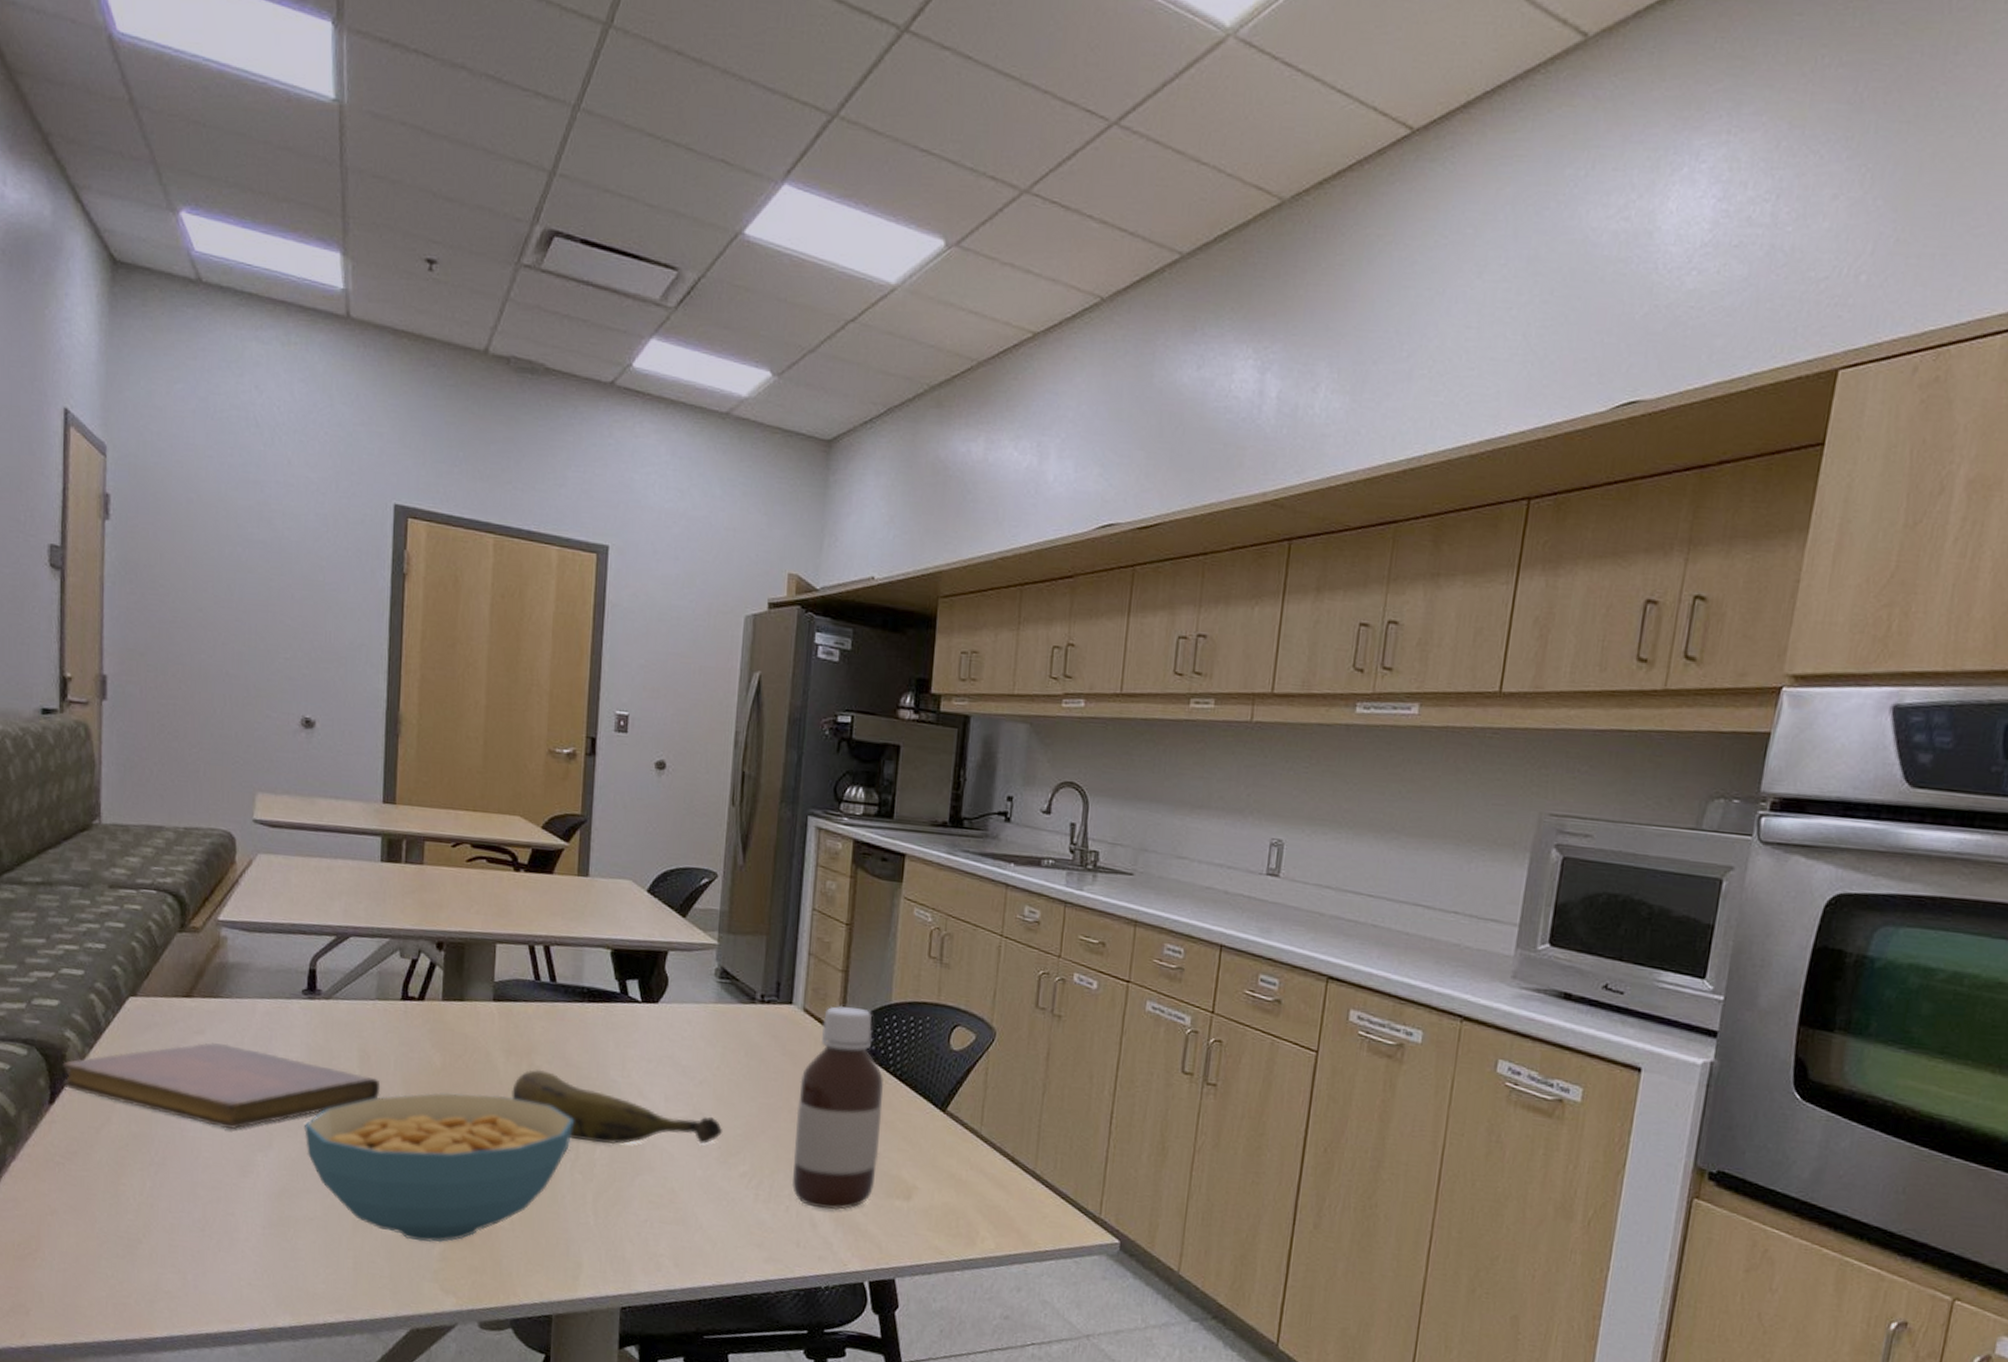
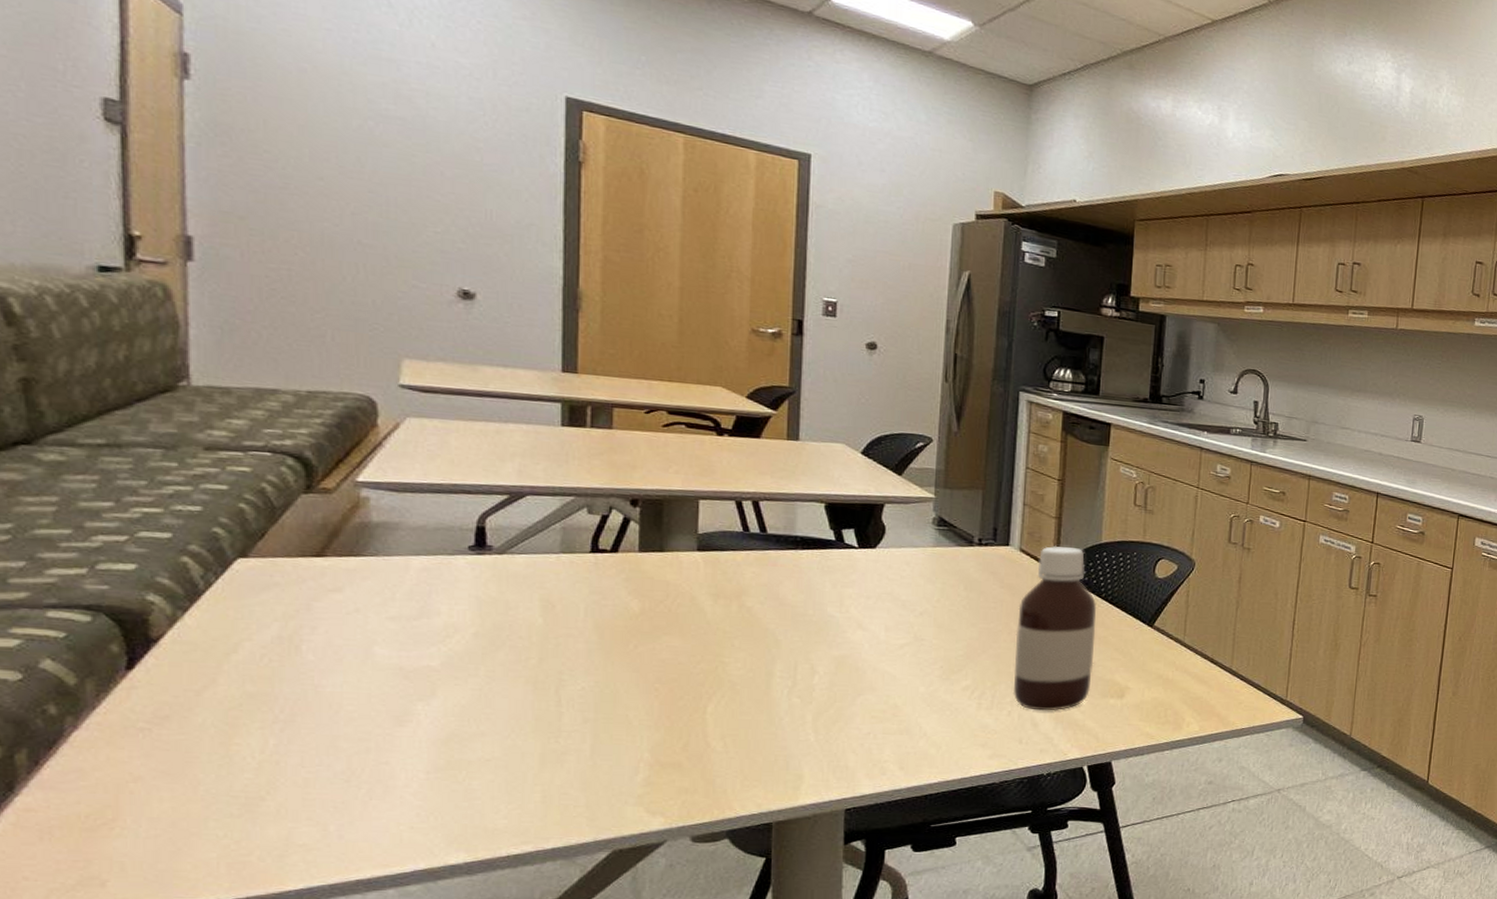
notebook: present [62,1043,381,1129] -> none [144,600,569,682]
cereal bowl: present [303,1092,574,1243] -> none [475,634,790,771]
banana: present [511,1069,723,1145] -> none [721,609,945,671]

